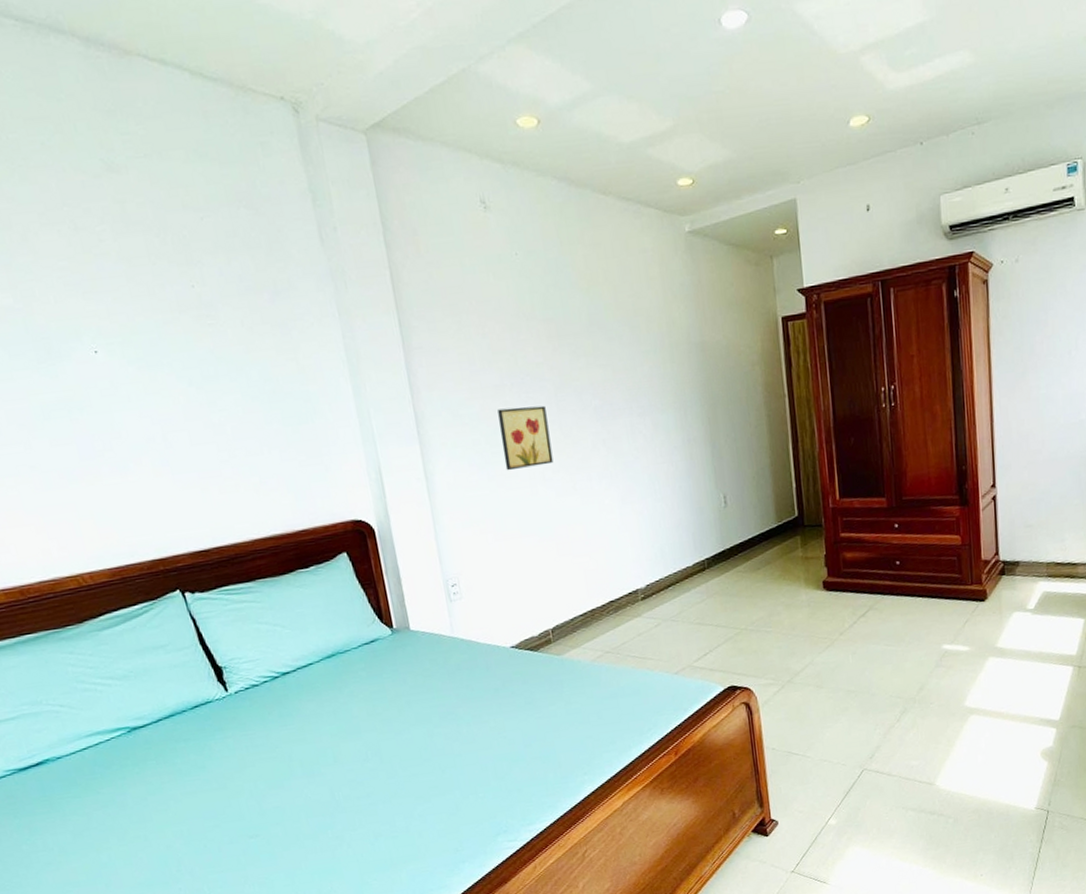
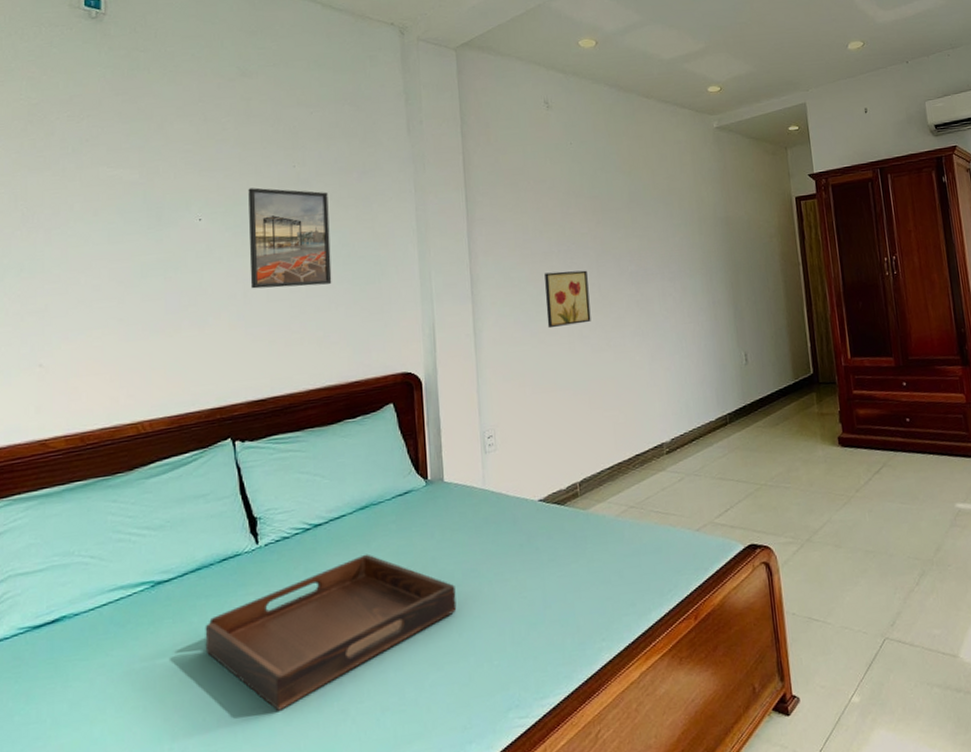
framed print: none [144,312,260,431] -> present [248,187,332,289]
serving tray: none [189,699,438,838] -> present [205,553,457,711]

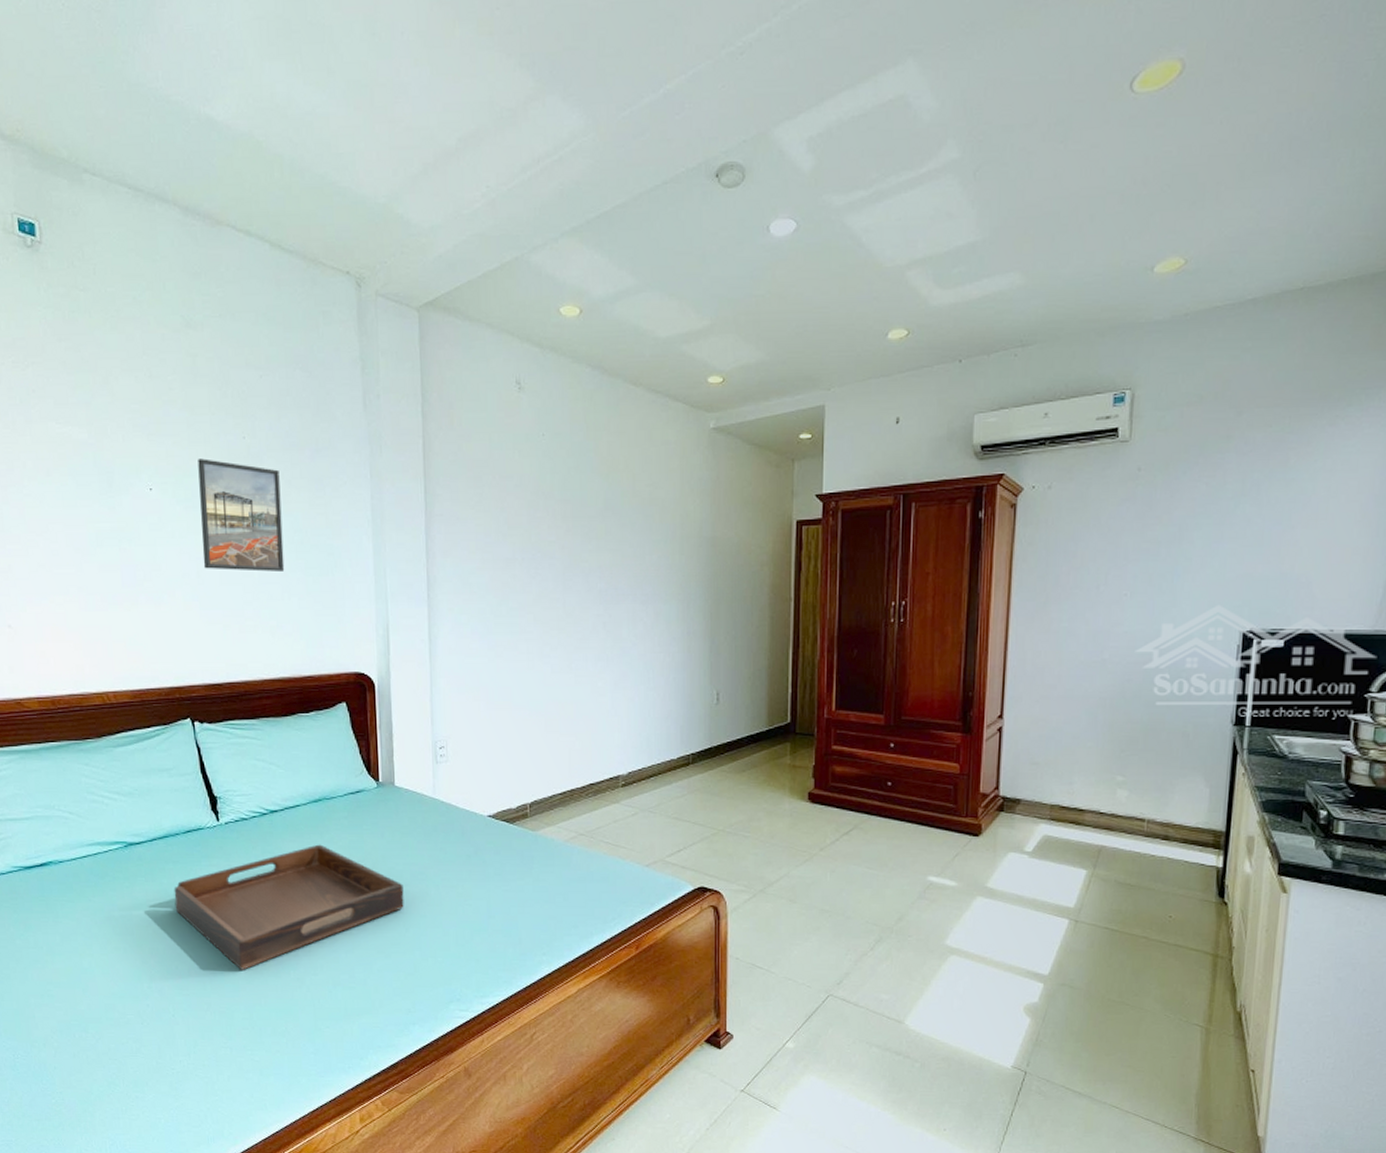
wall art: present [545,270,591,329] -> none [505,582,553,643]

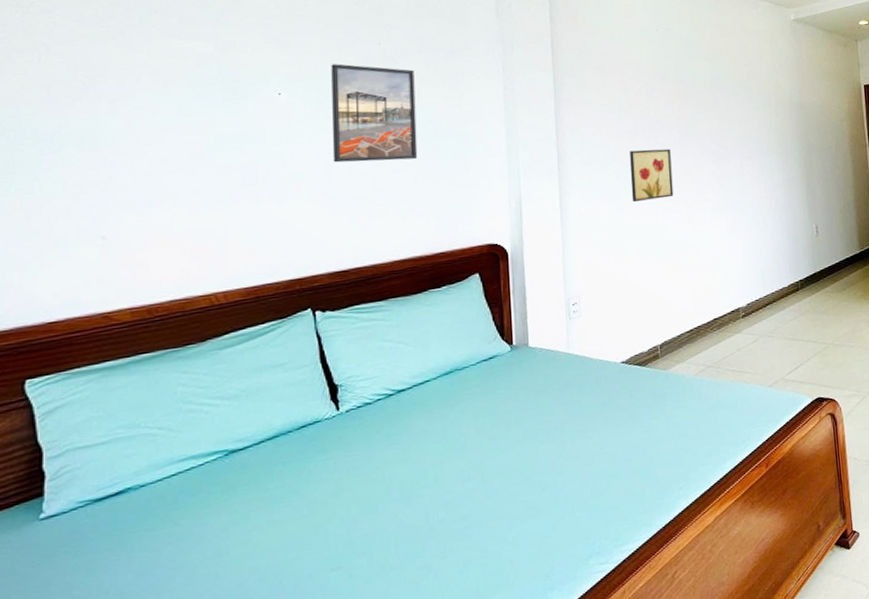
serving tray: present [174,844,404,970] -> none [282,416,540,570]
wall art: none [505,582,553,643] -> present [630,148,674,203]

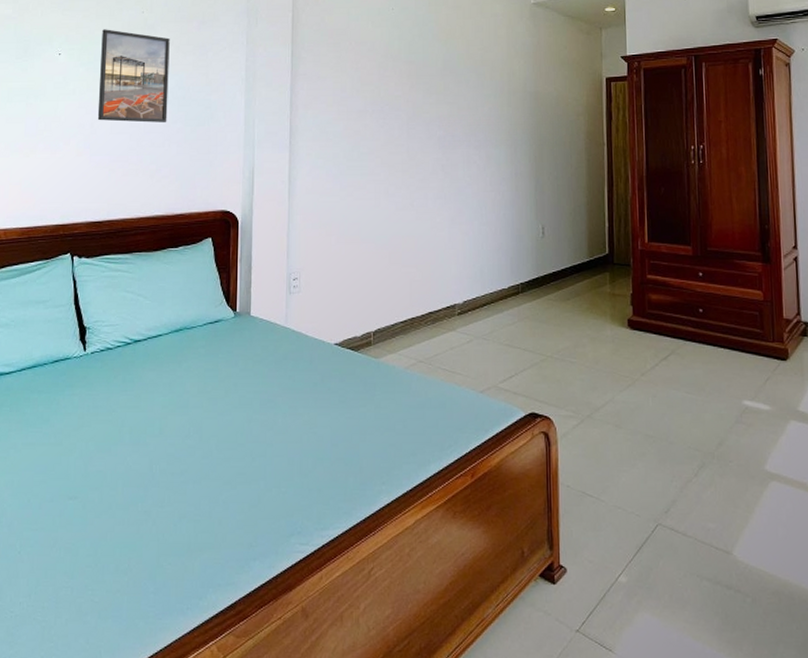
wall art: present [630,148,674,203] -> none [356,130,398,183]

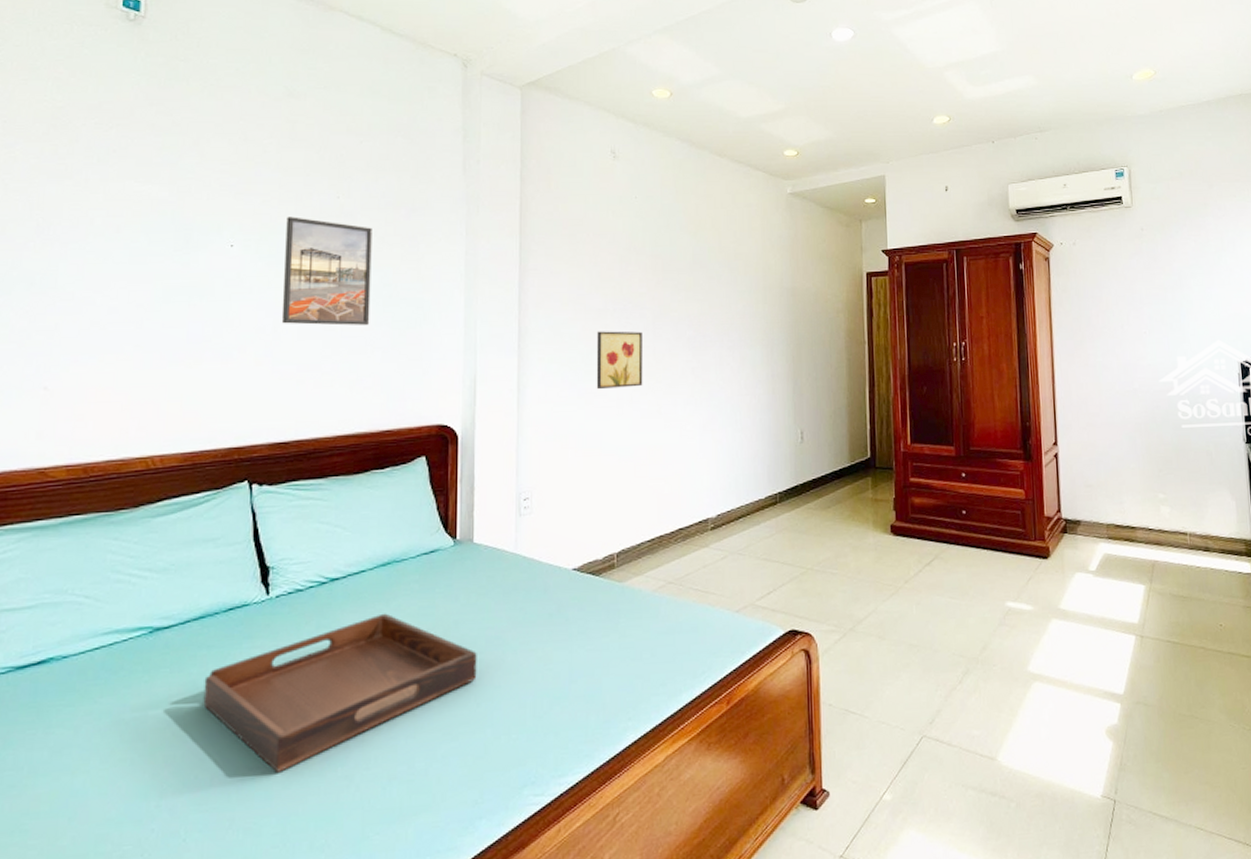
serving tray: none [34,373,253,503] -> present [203,613,477,773]
wall art: none [356,130,398,183] -> present [596,331,643,390]

